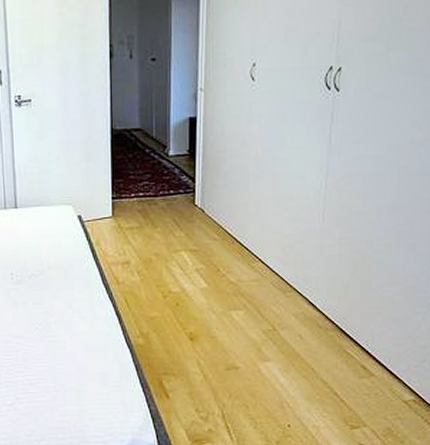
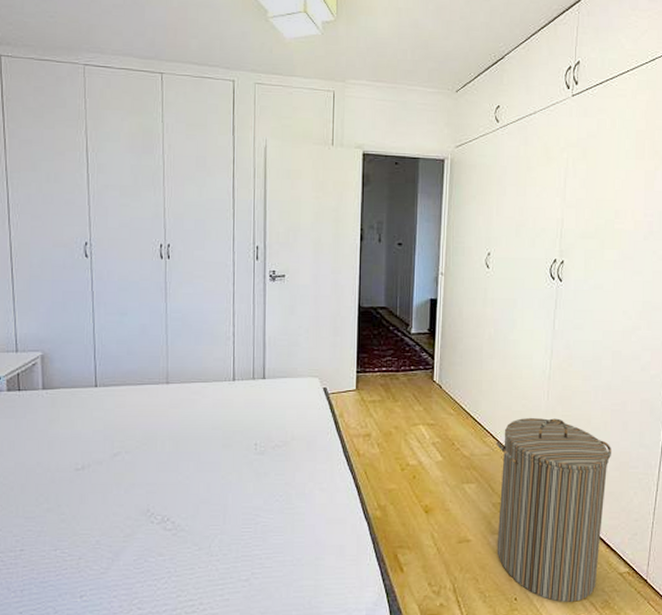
laundry hamper: none [265,241,397,429] -> present [496,418,612,602]

